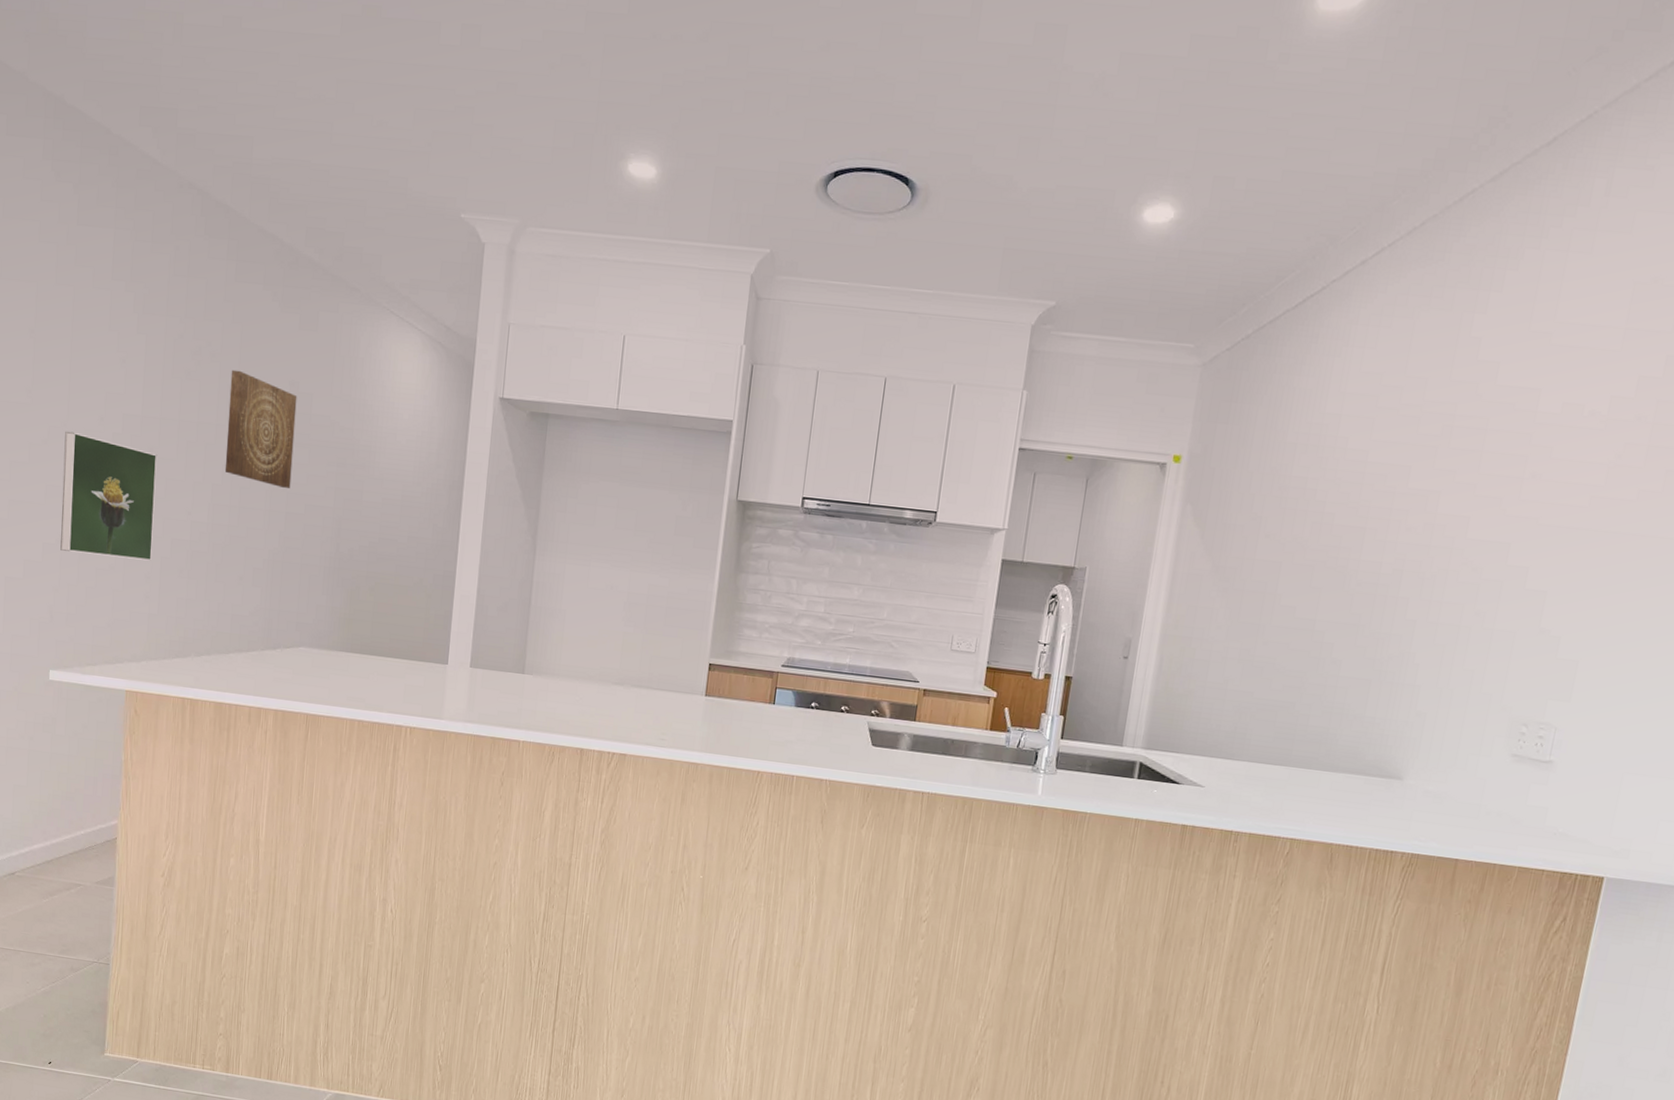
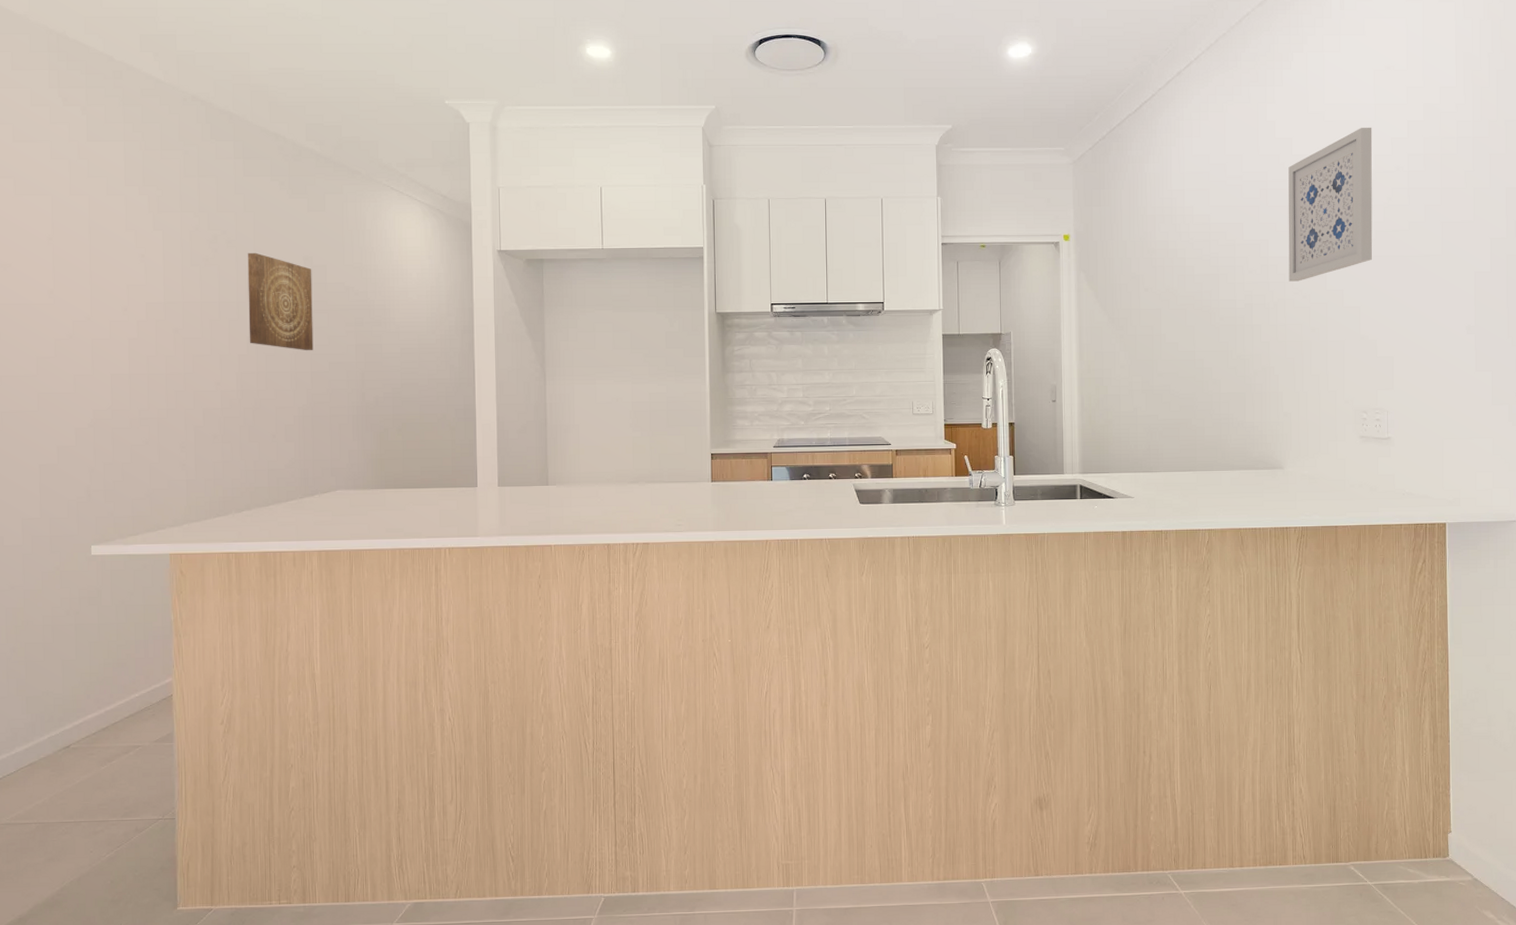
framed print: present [60,431,158,561] -> none [90,324,185,433]
wall art: none [1457,358,1615,550] -> present [1288,127,1373,282]

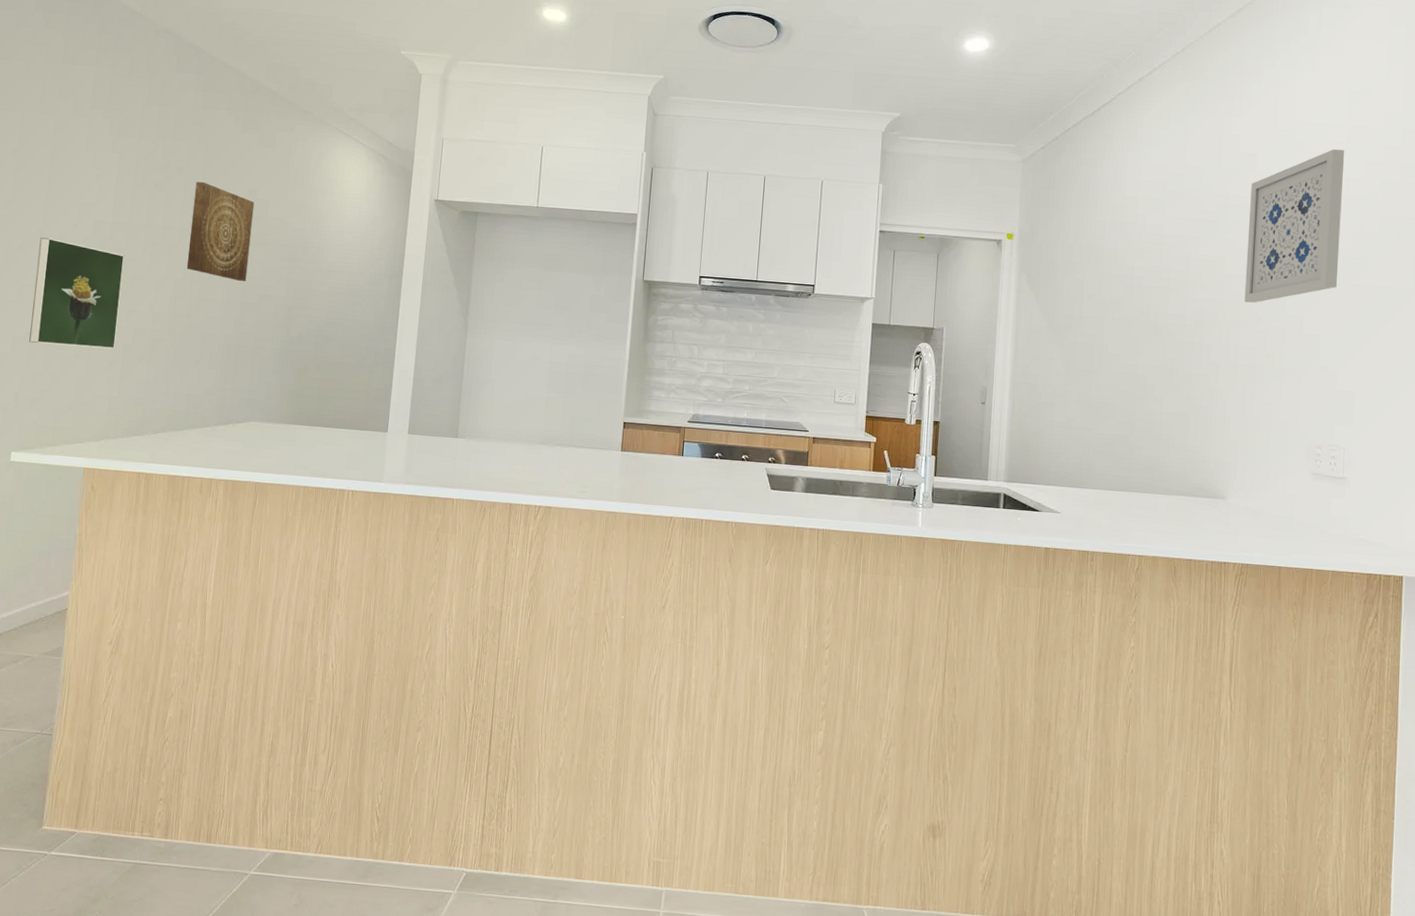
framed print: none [90,324,185,433] -> present [29,237,125,349]

